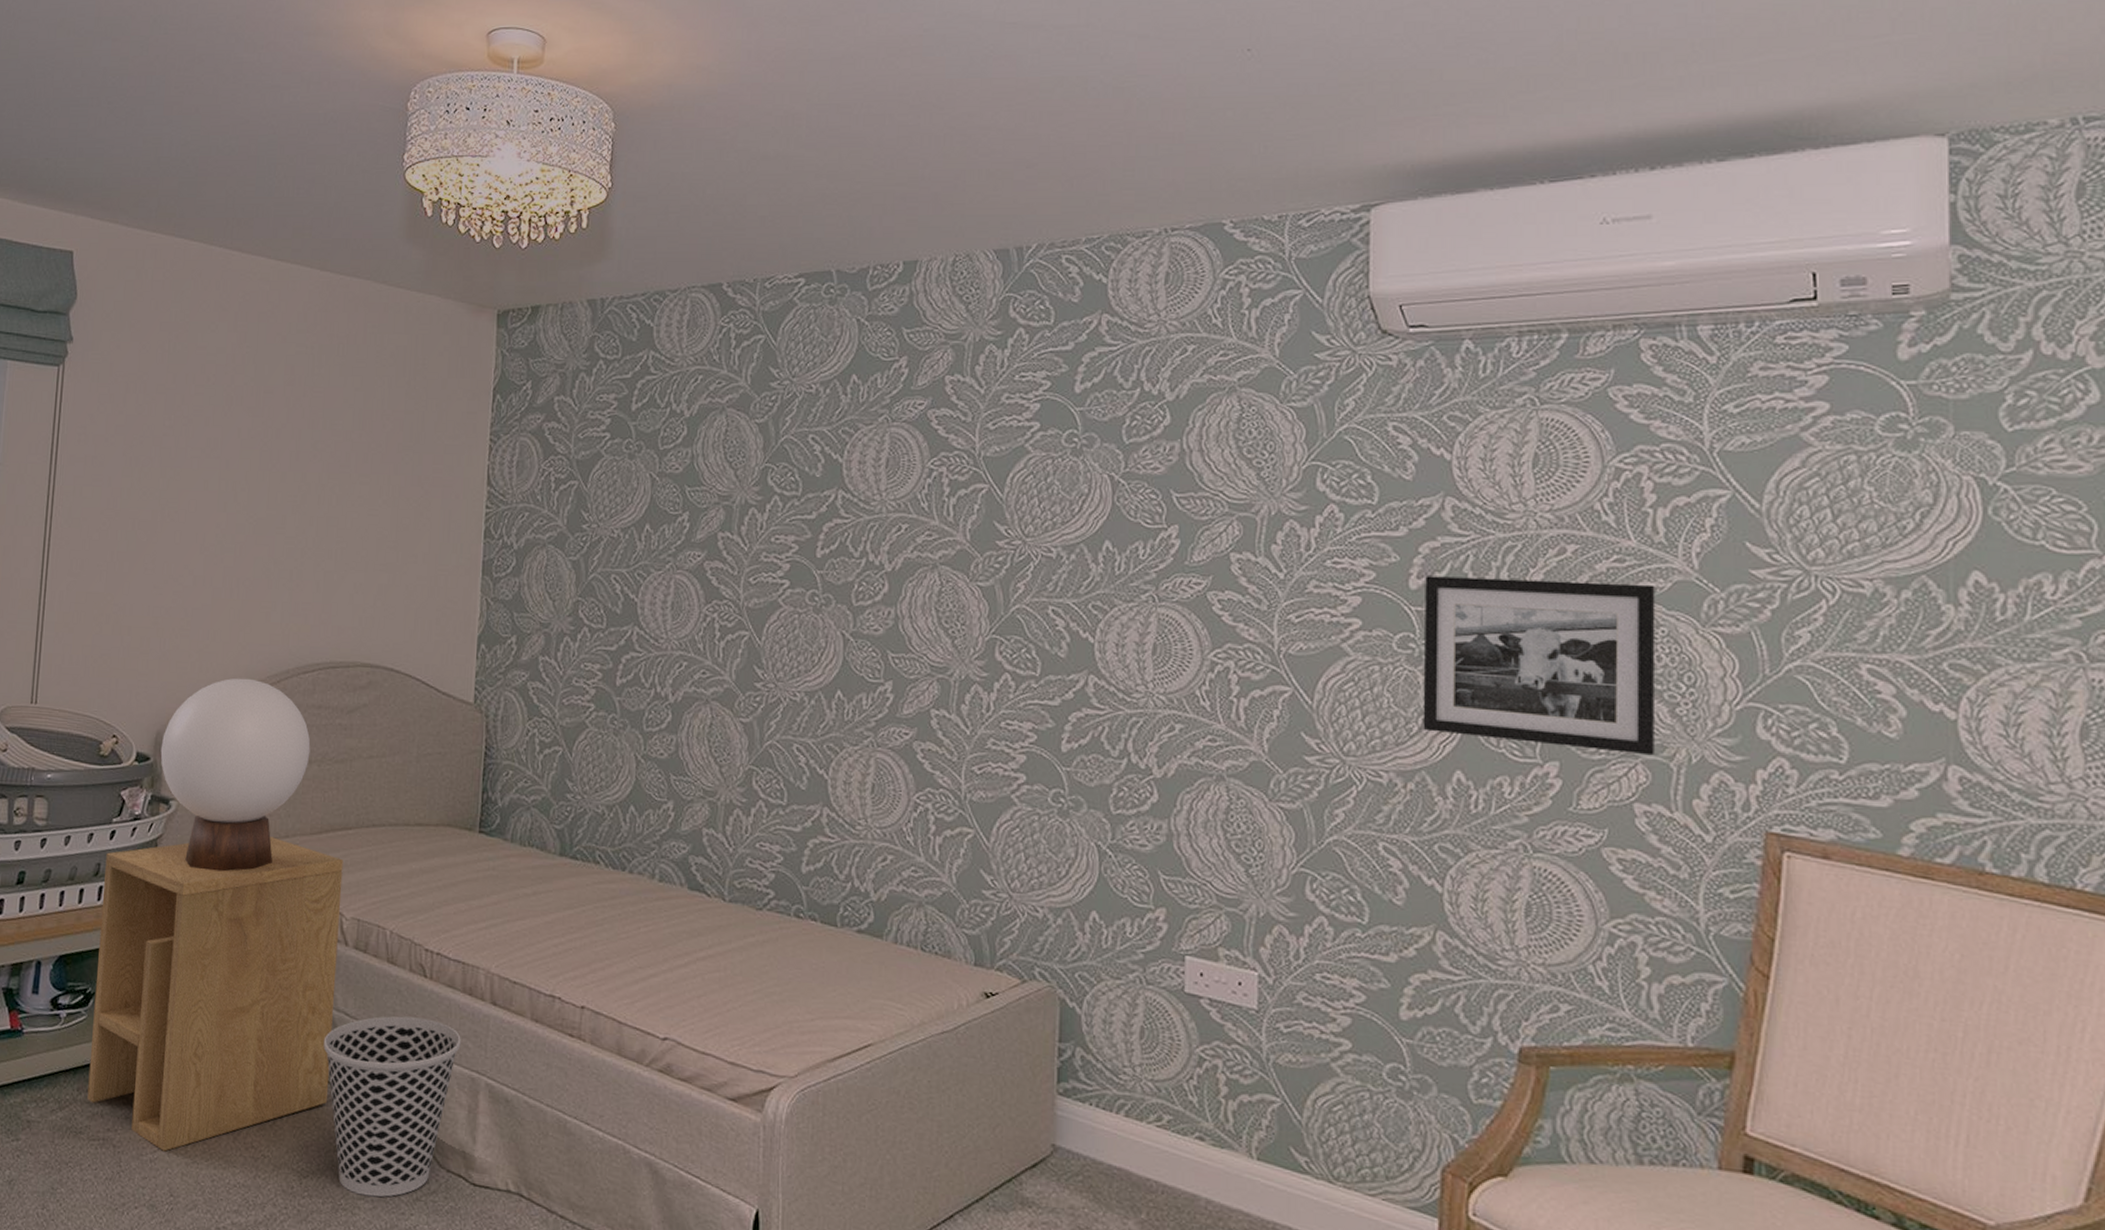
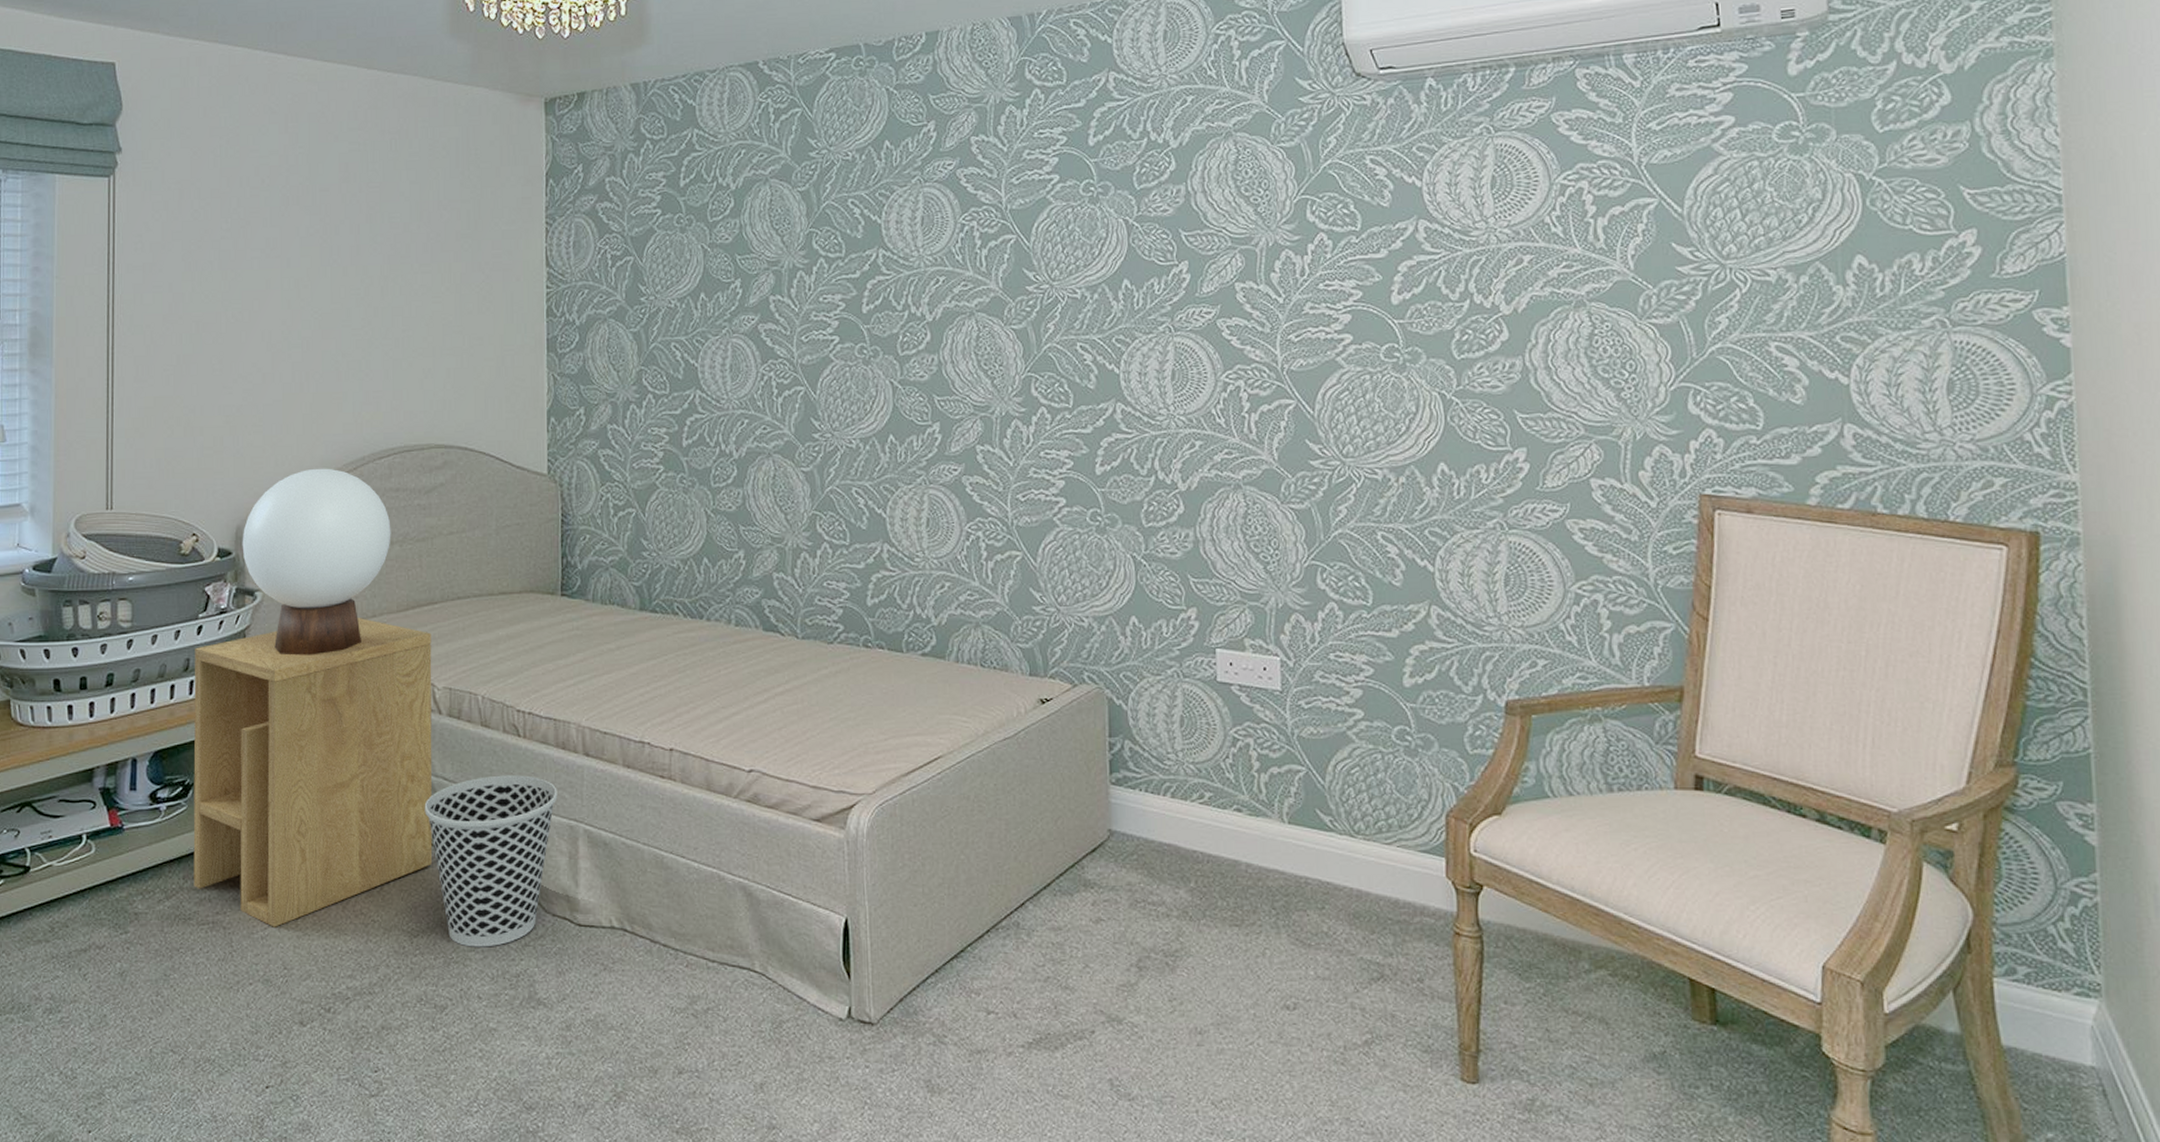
picture frame: present [1423,576,1656,756] -> none [1405,286,1605,436]

